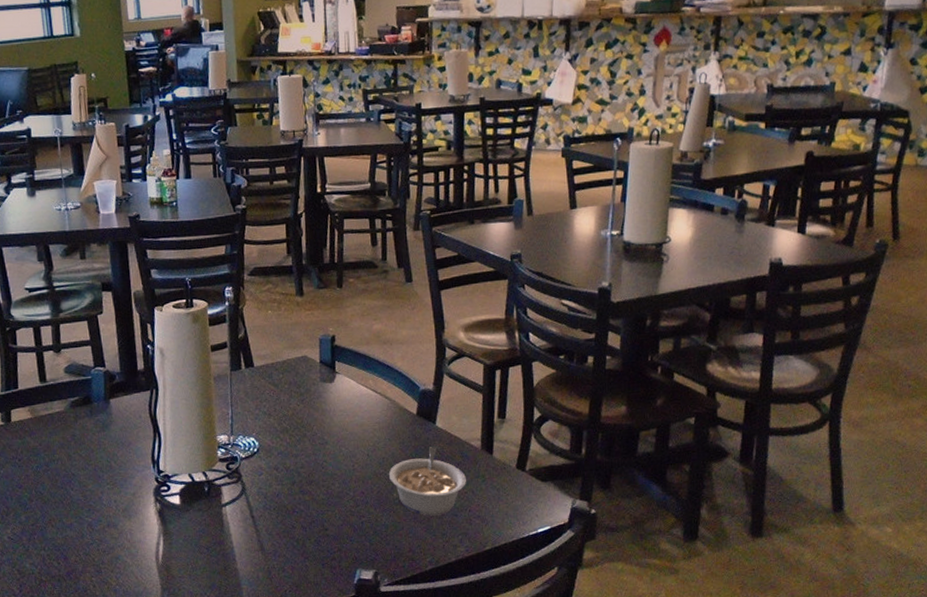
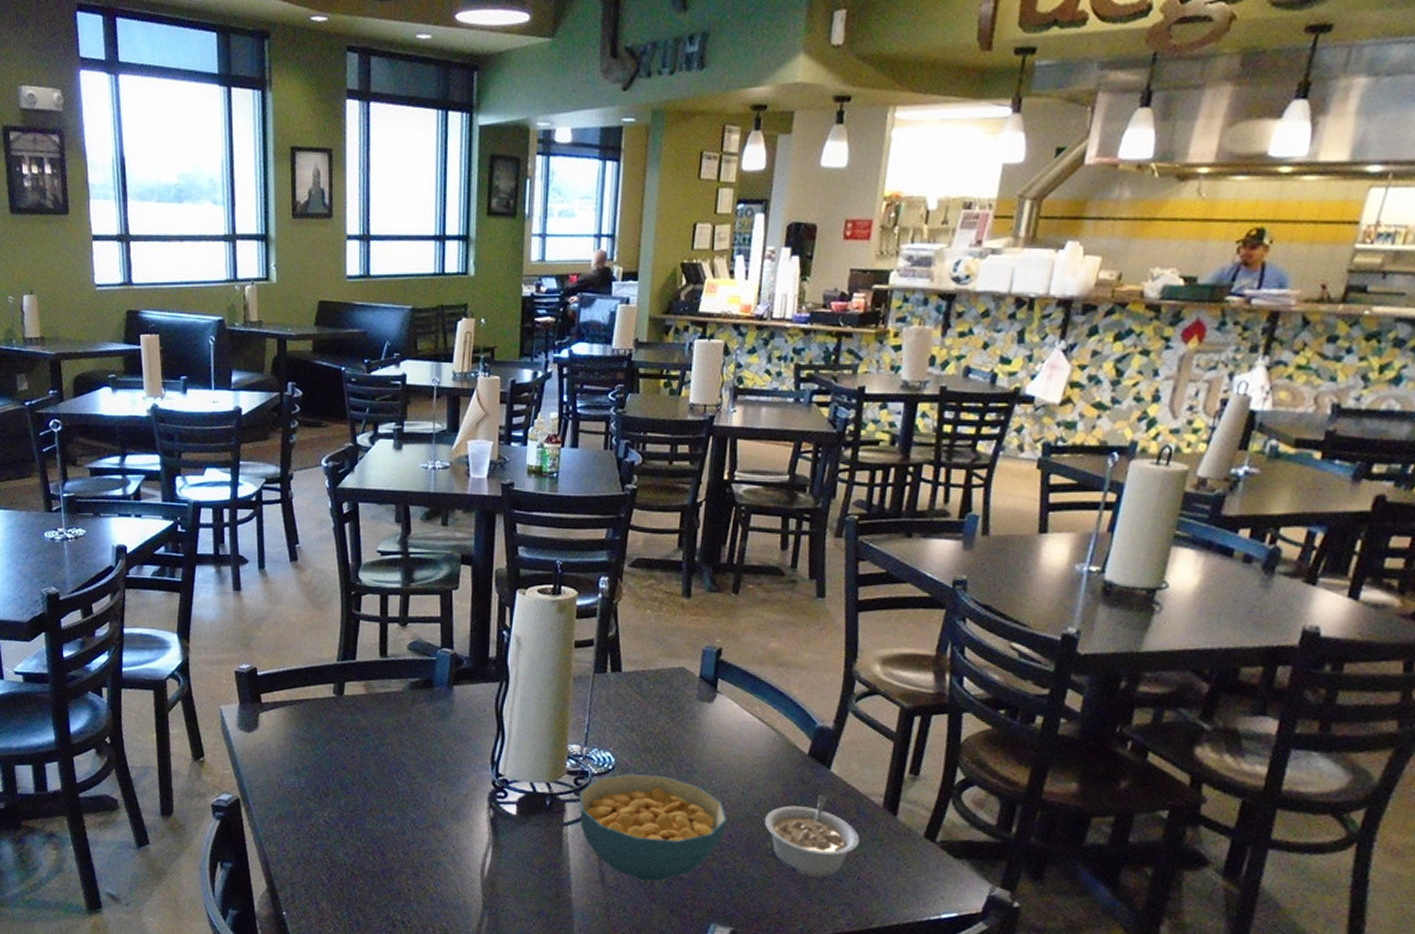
cereal bowl: none [232,451,359,543] -> present [579,773,727,881]

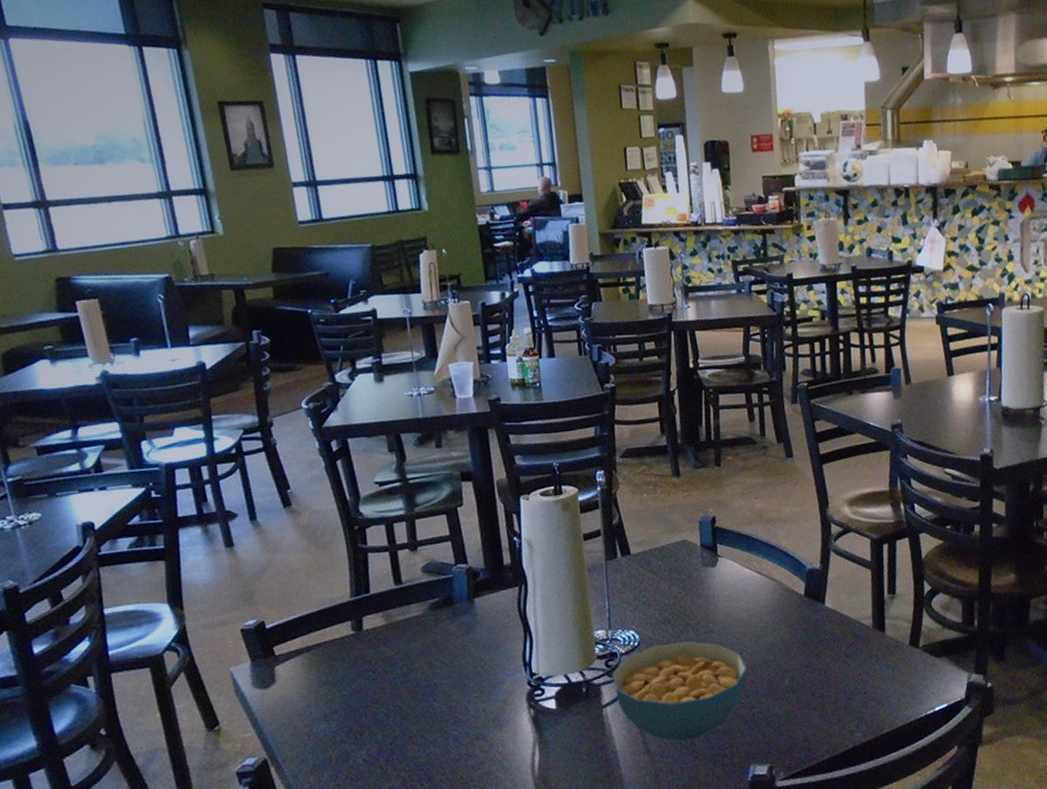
legume: present [764,795,860,877] -> none [778,628,860,702]

